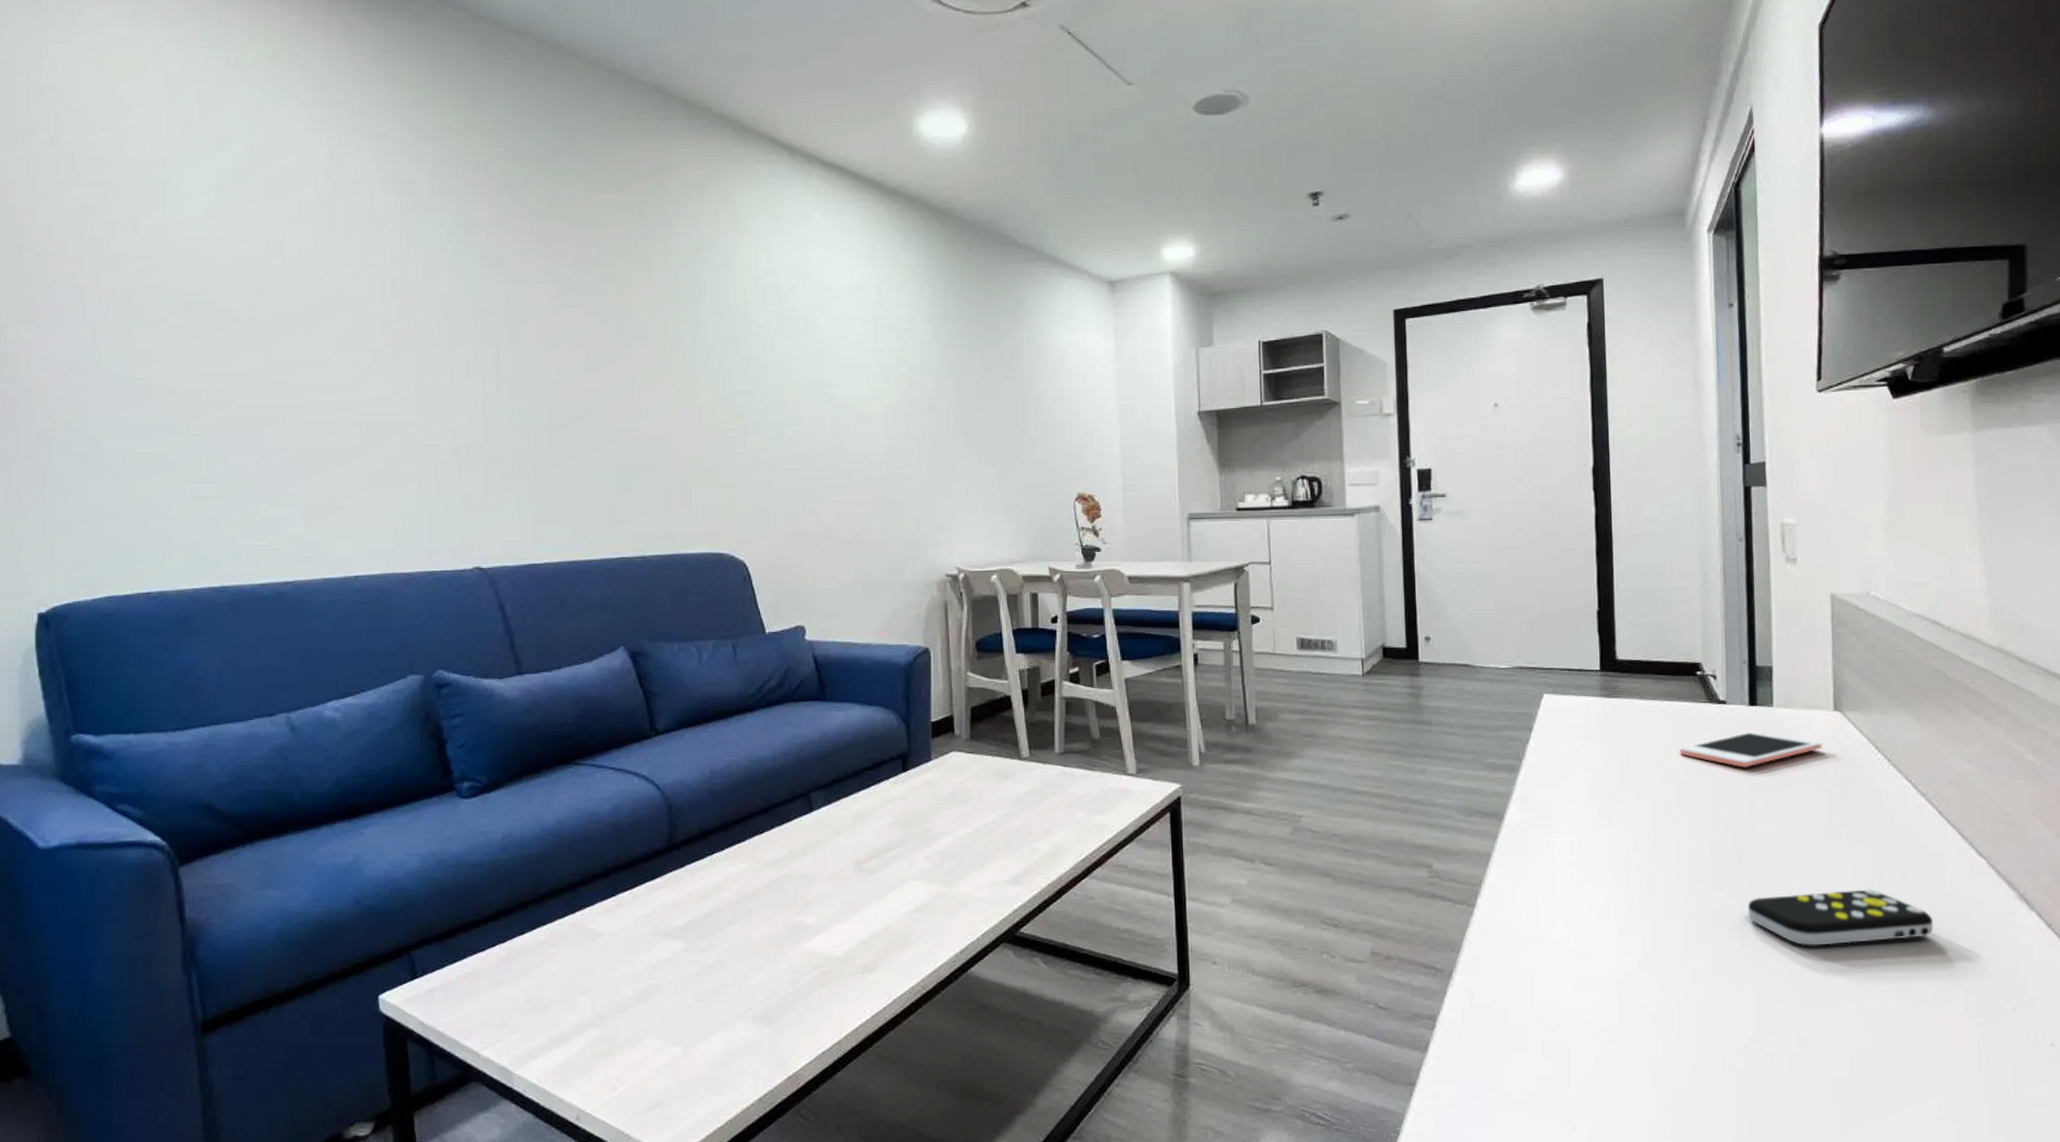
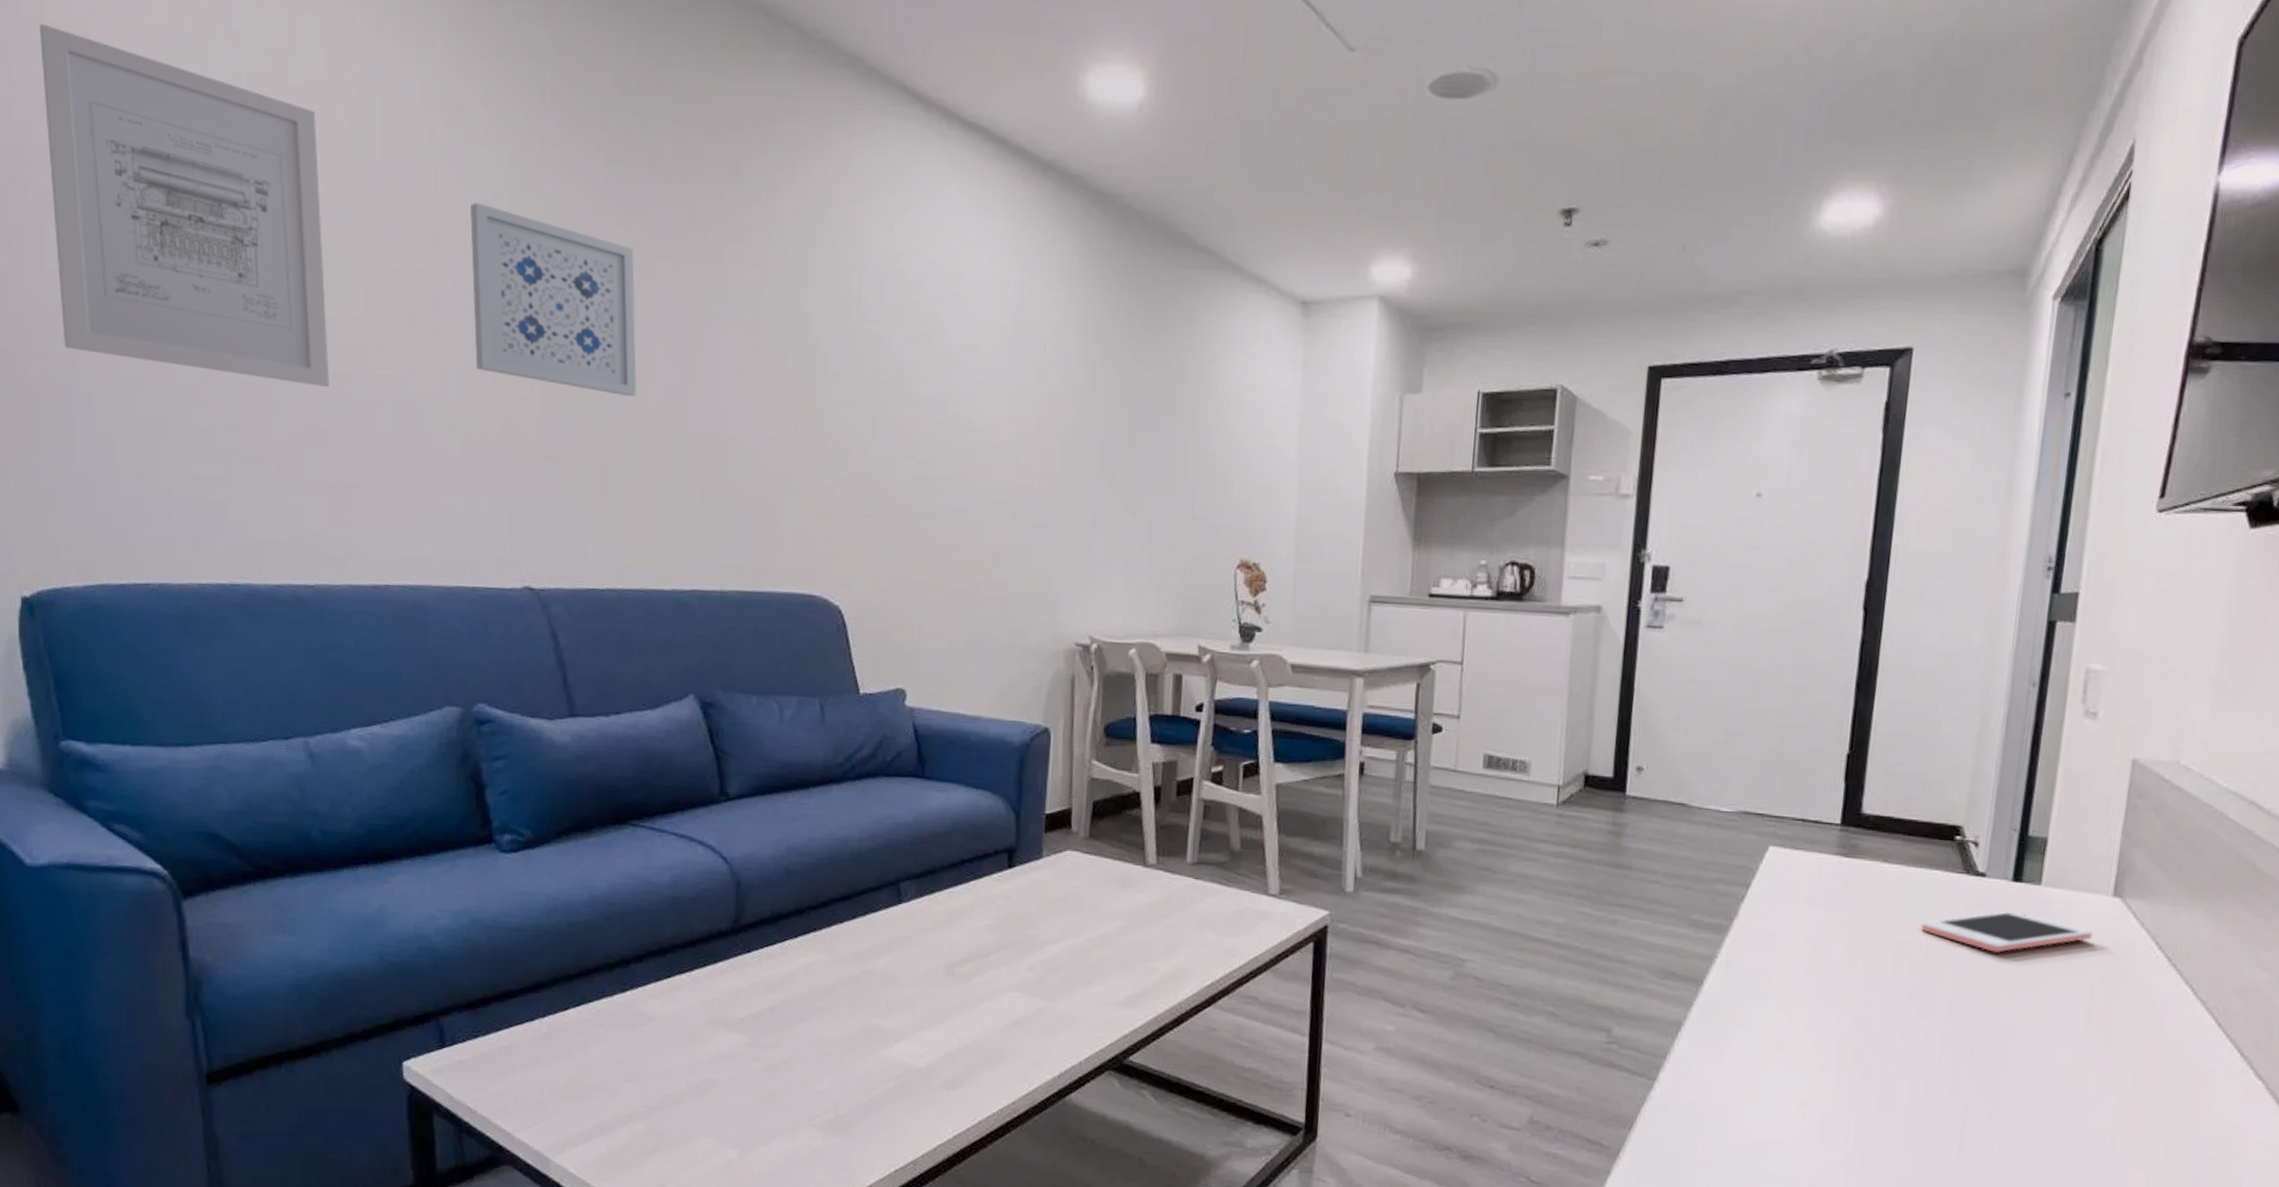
wall art: none [58,142,304,416] -> present [39,23,329,388]
wall art: none [420,256,564,403] -> present [470,202,637,397]
remote control: present [1747,889,1934,946] -> none [1973,1100,2190,1163]

